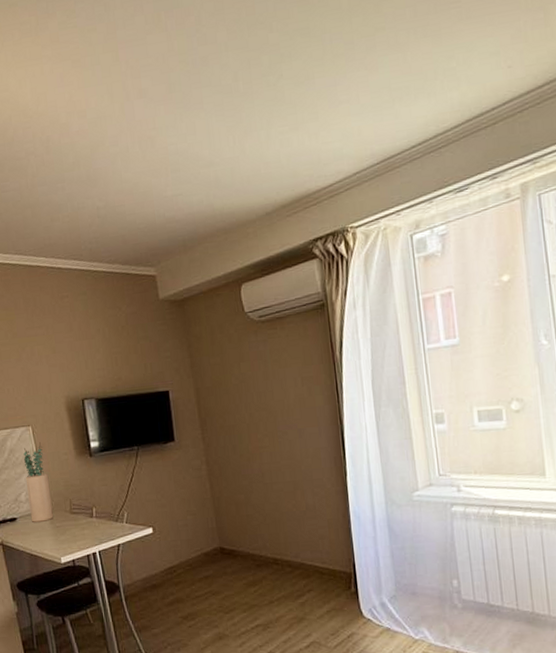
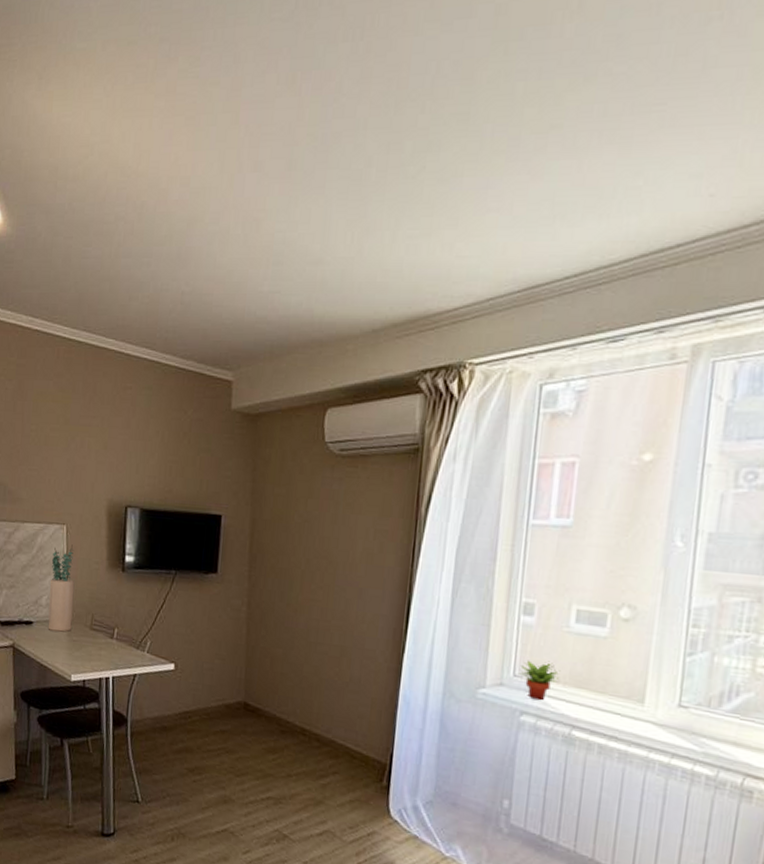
succulent plant: none [442,457,475,492] -> present [518,660,561,701]

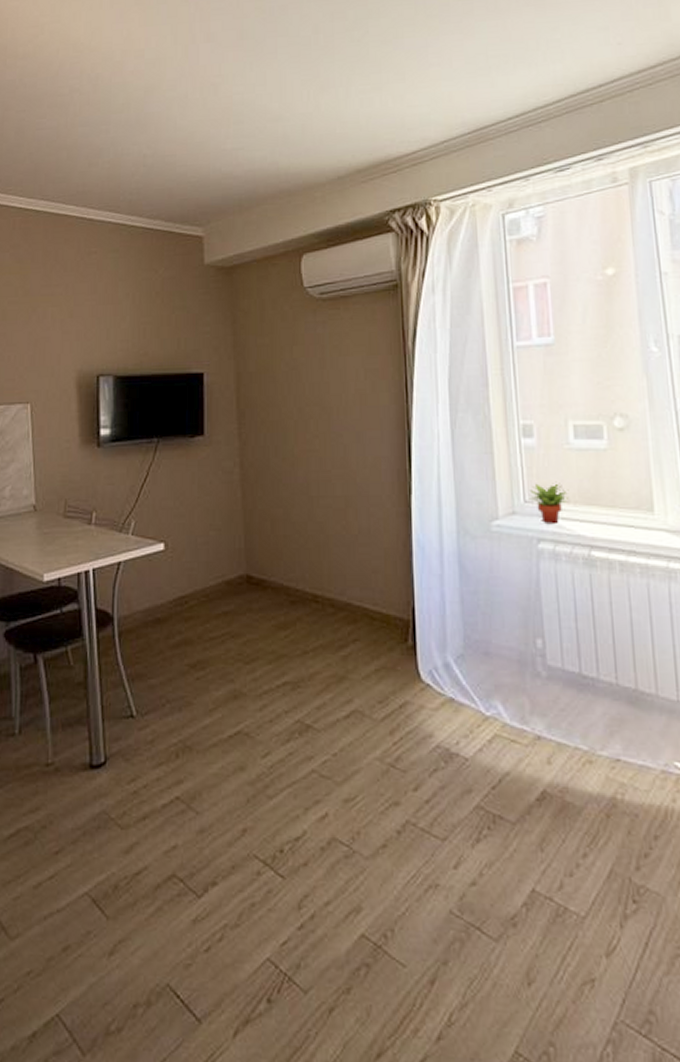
vase: present [48,544,75,633] -> none [13,424,43,527]

